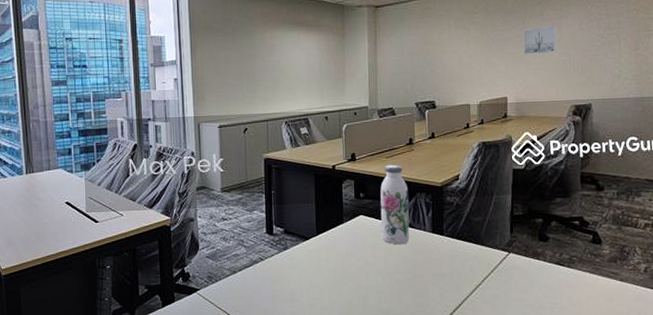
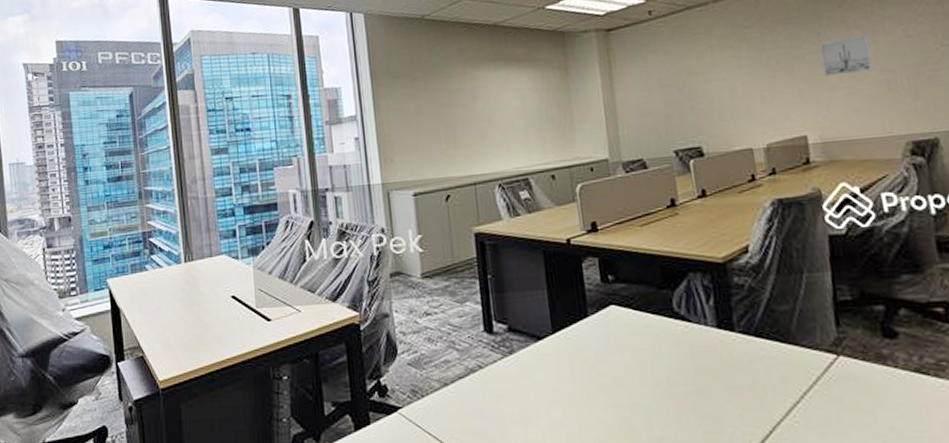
water bottle: present [380,164,410,245] -> none [635,234,685,346]

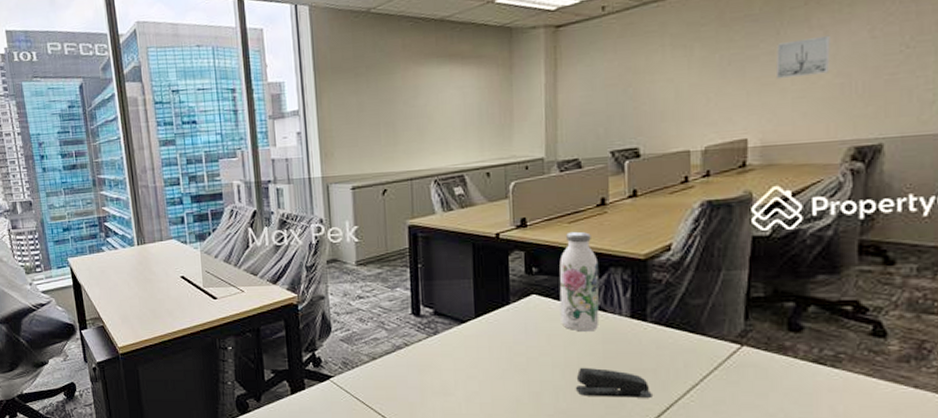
water bottle: none [635,234,685,346] -> present [559,231,600,332]
stapler: none [668,386,753,421] -> present [575,367,652,398]

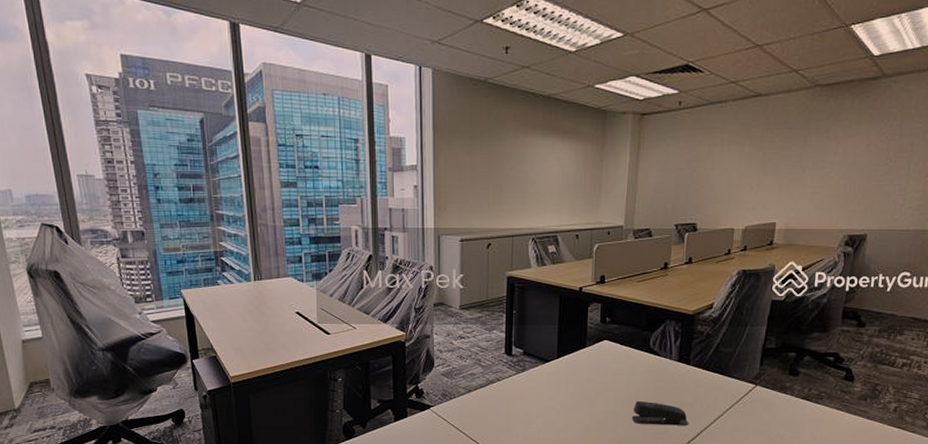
water bottle: present [559,231,600,332] -> none [625,289,658,372]
wall art: present [775,35,830,80] -> none [800,145,841,177]

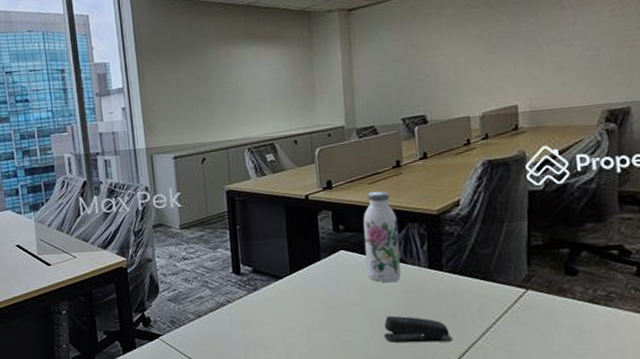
water bottle: none [625,289,658,372] -> present [363,191,402,283]

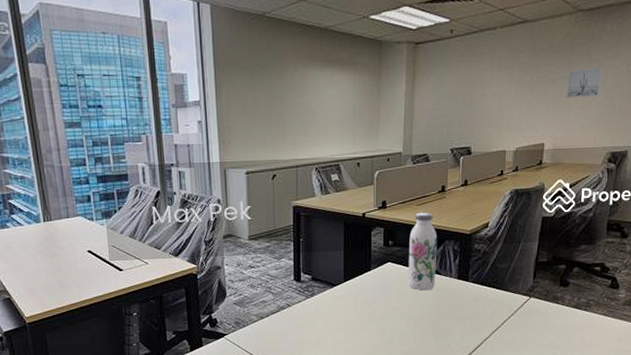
stapler: present [383,315,453,343] -> none [416,317,469,340]
wall art: none [536,14,581,53] -> present [566,67,602,99]

